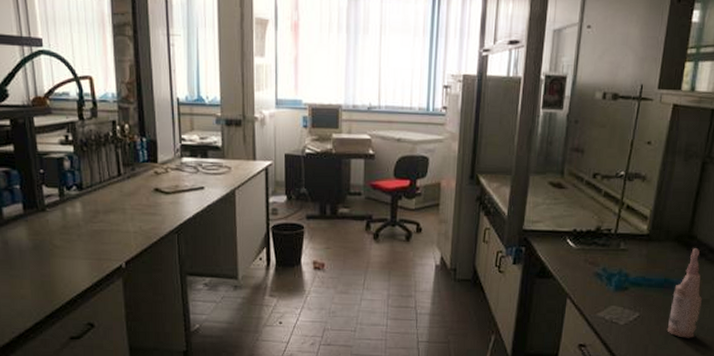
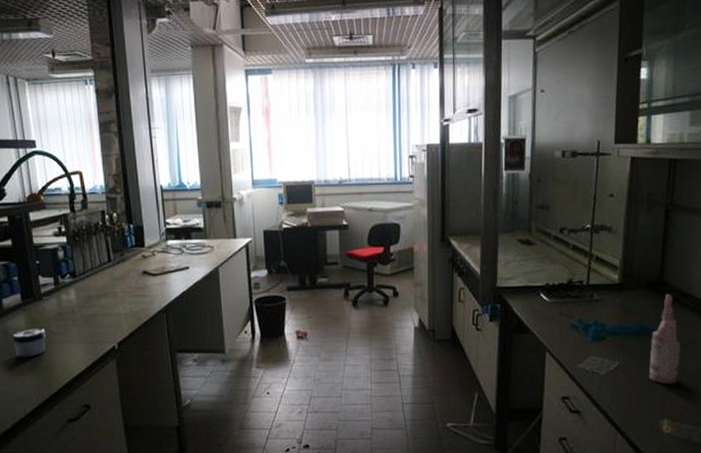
jar: none [12,240,49,271] -> present [12,328,46,358]

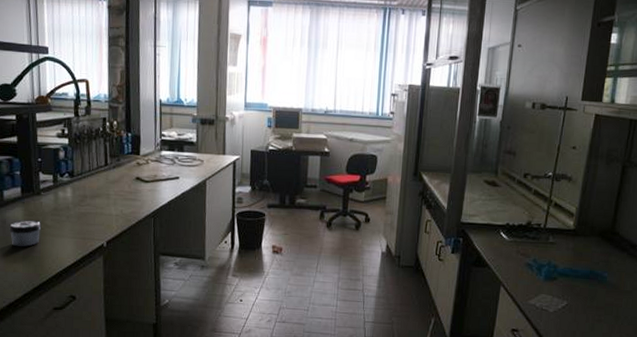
bottle: present [648,294,680,384] -> none [593,243,625,327]

